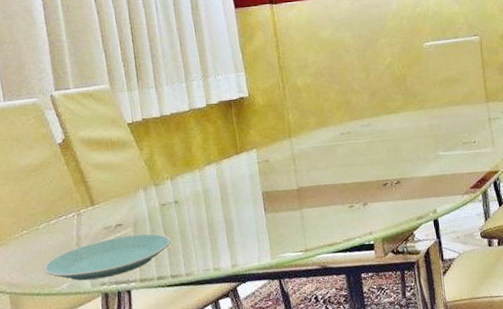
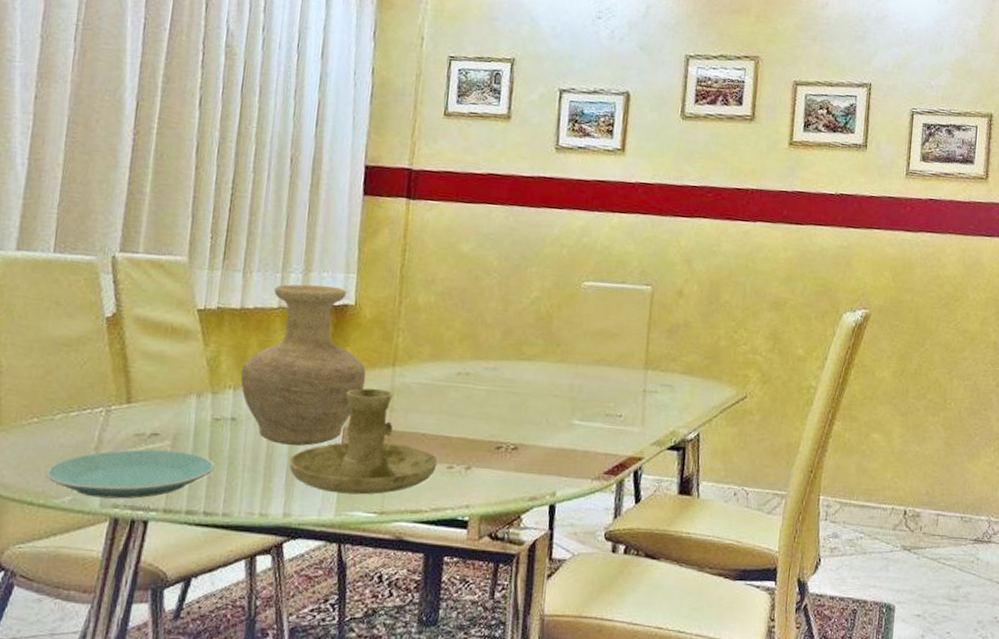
vase: none [173,85,271,214] -> present [241,284,367,446]
candle holder: none [226,157,341,243] -> present [288,388,438,495]

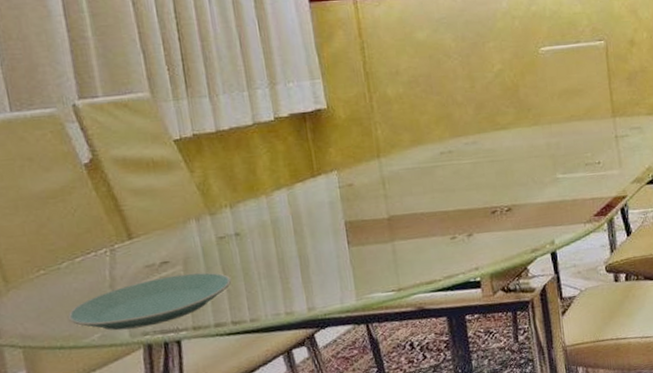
vase: present [241,284,367,446] -> none [233,94,356,248]
candle holder: present [288,388,438,495] -> none [300,180,441,282]

